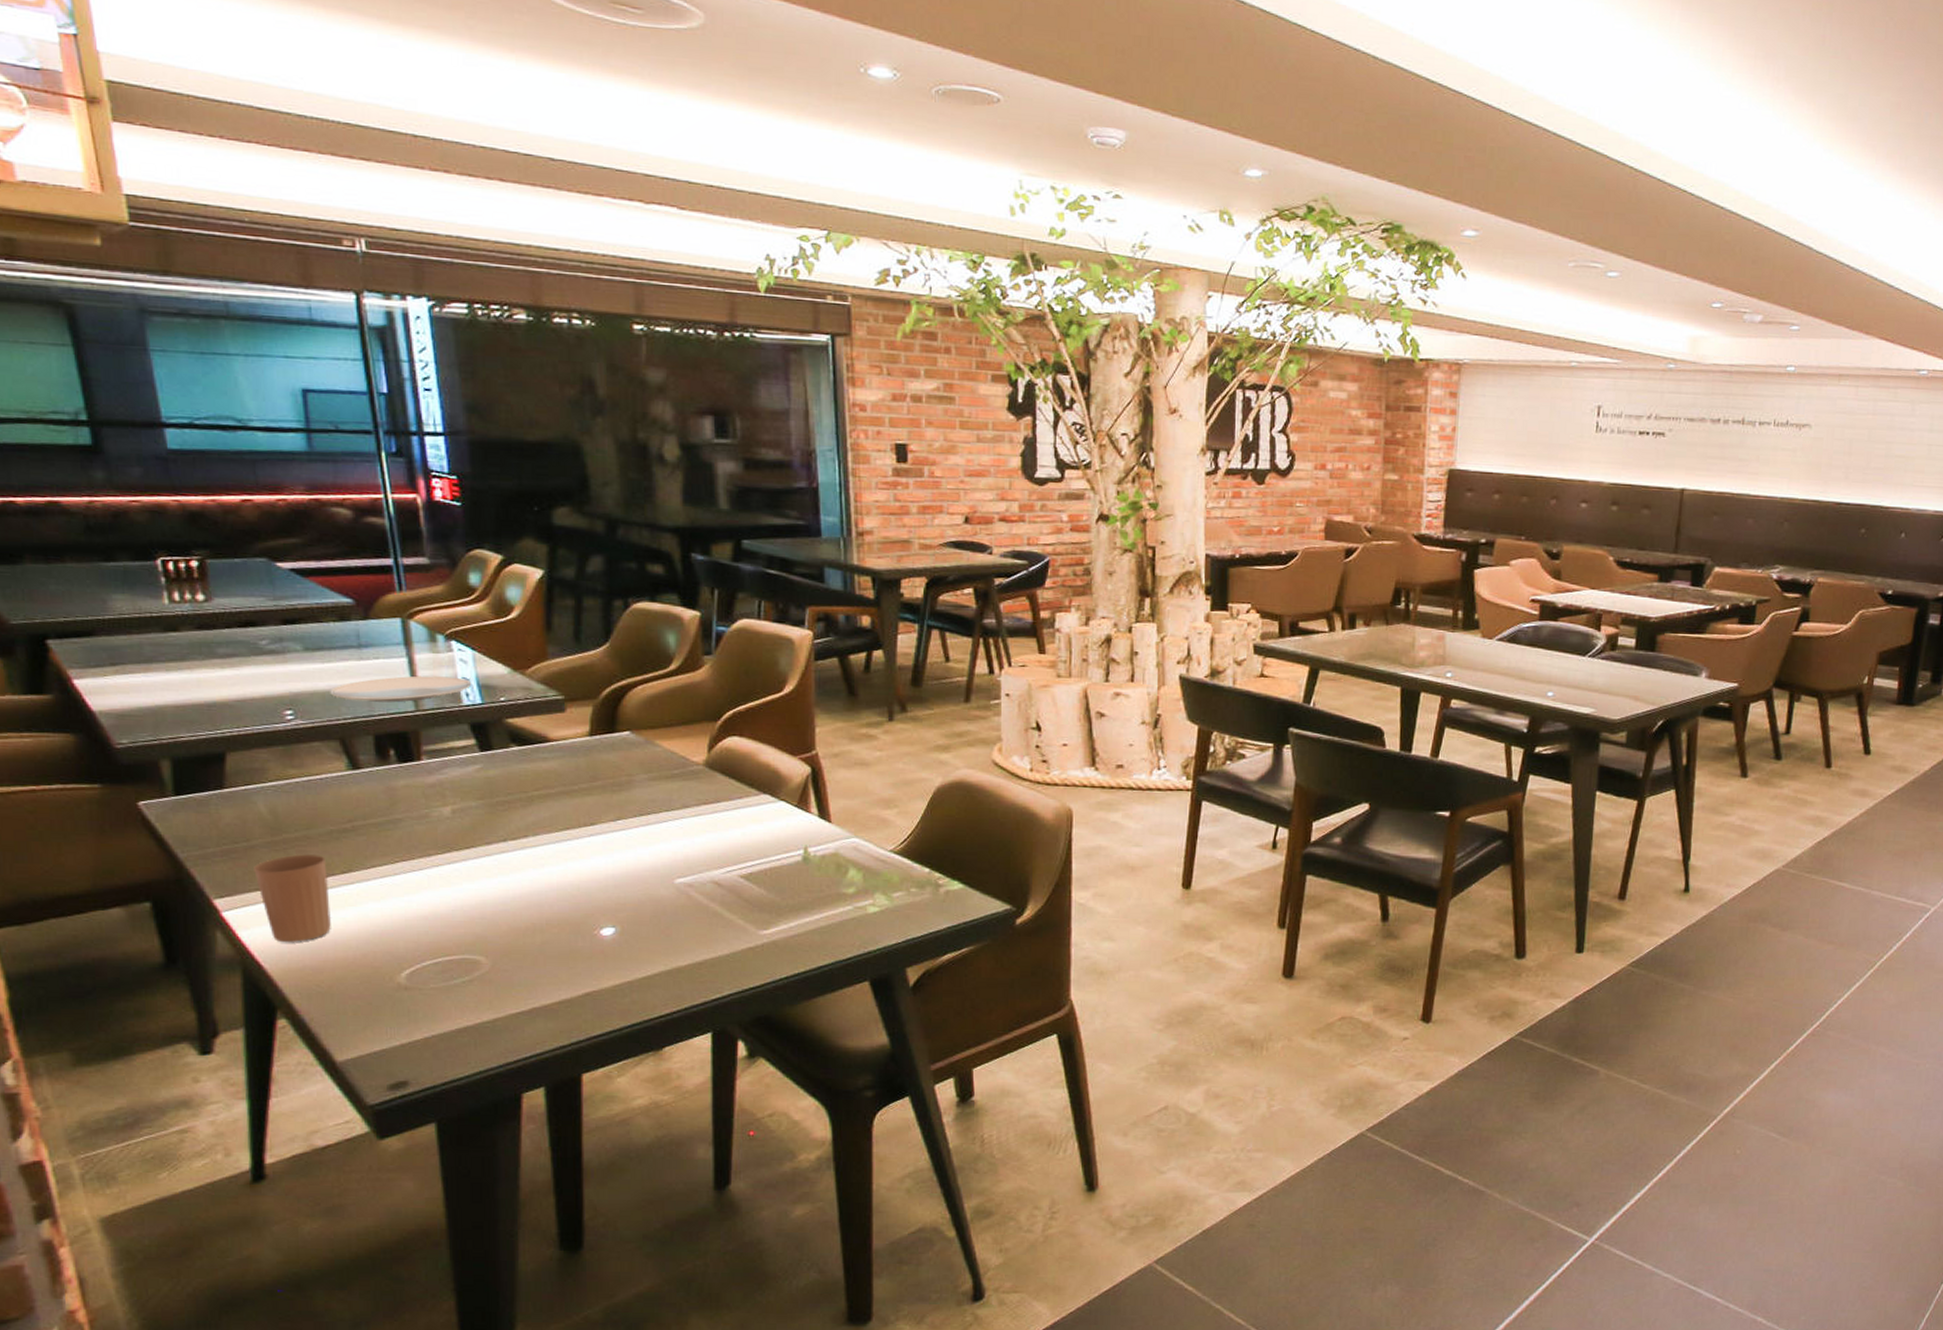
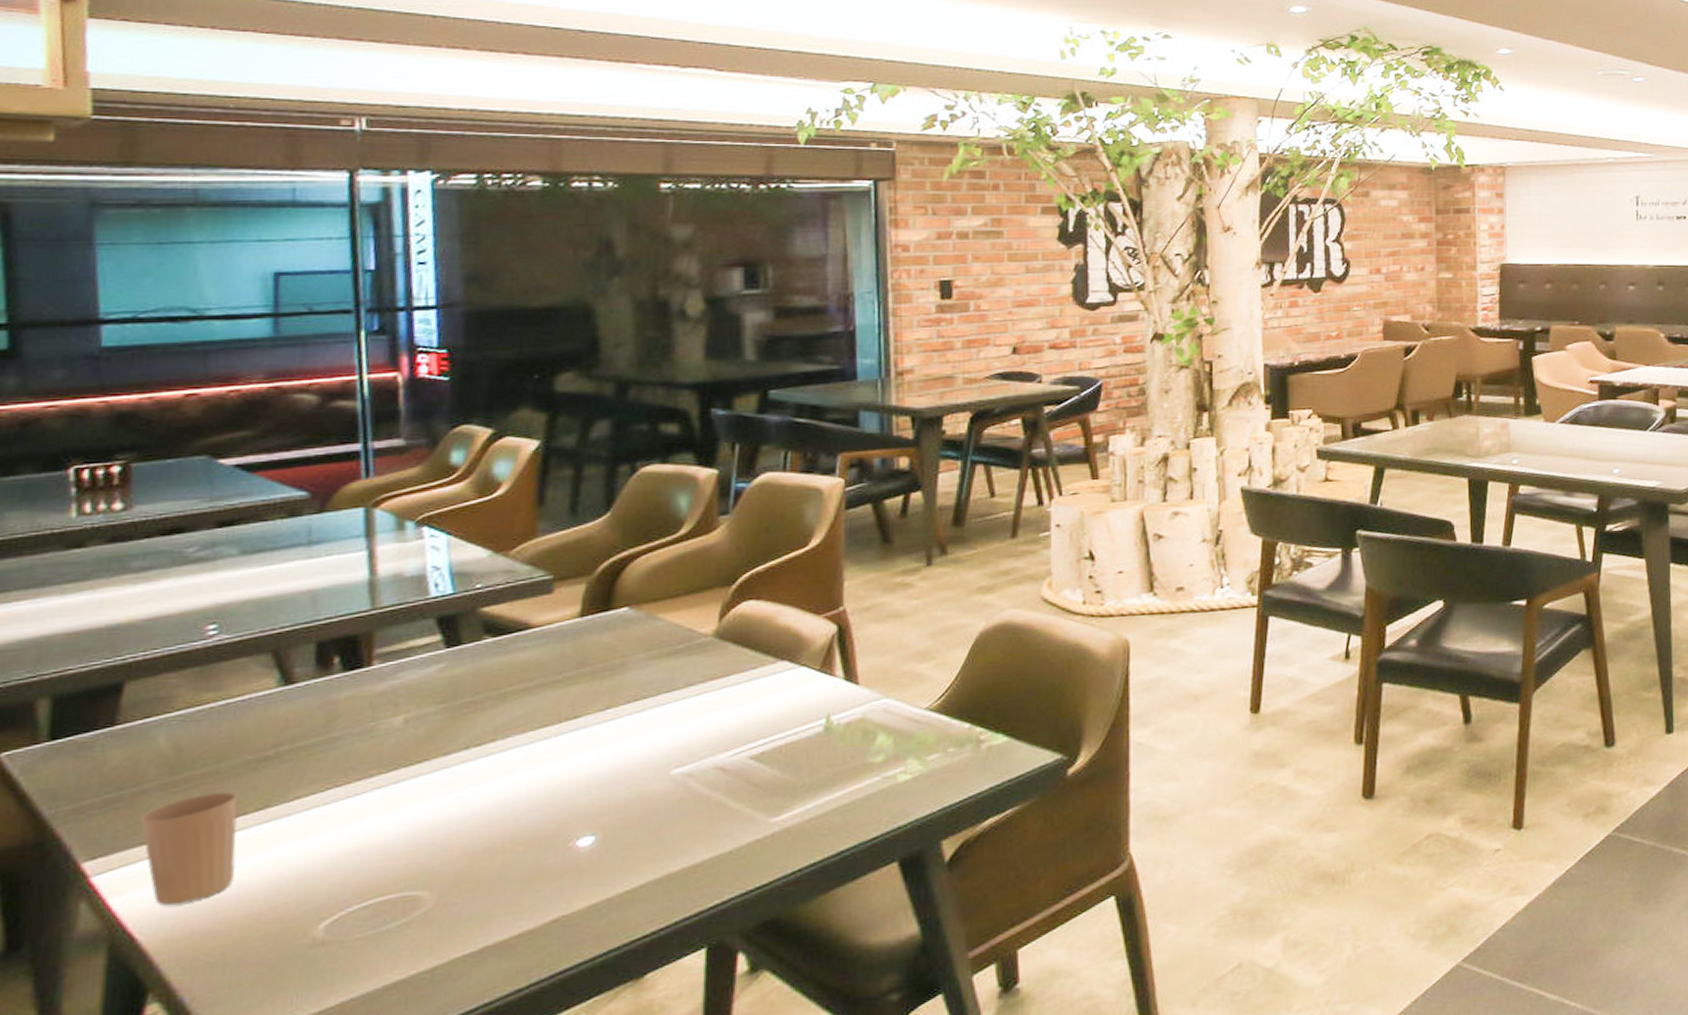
plate: present [330,675,472,703] -> none [267,566,444,605]

